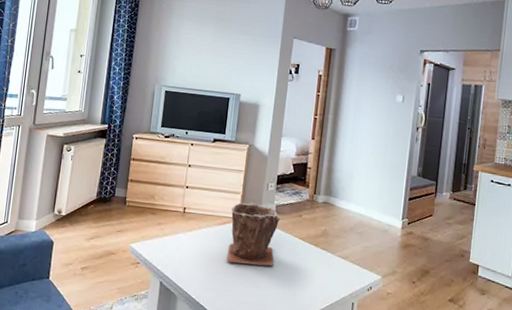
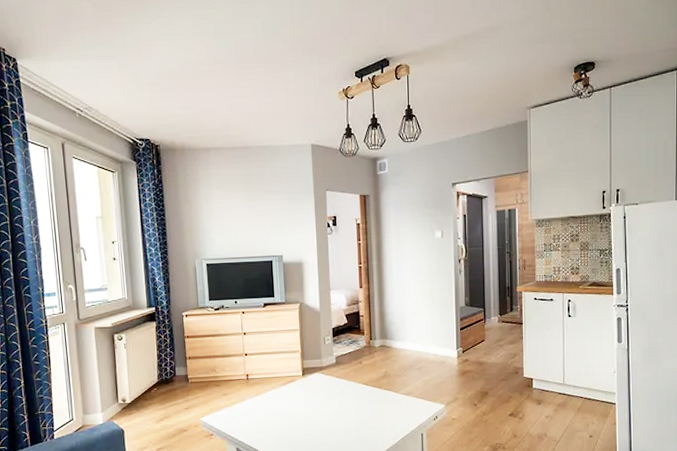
plant pot: present [226,202,280,266] -> none [293,358,343,419]

